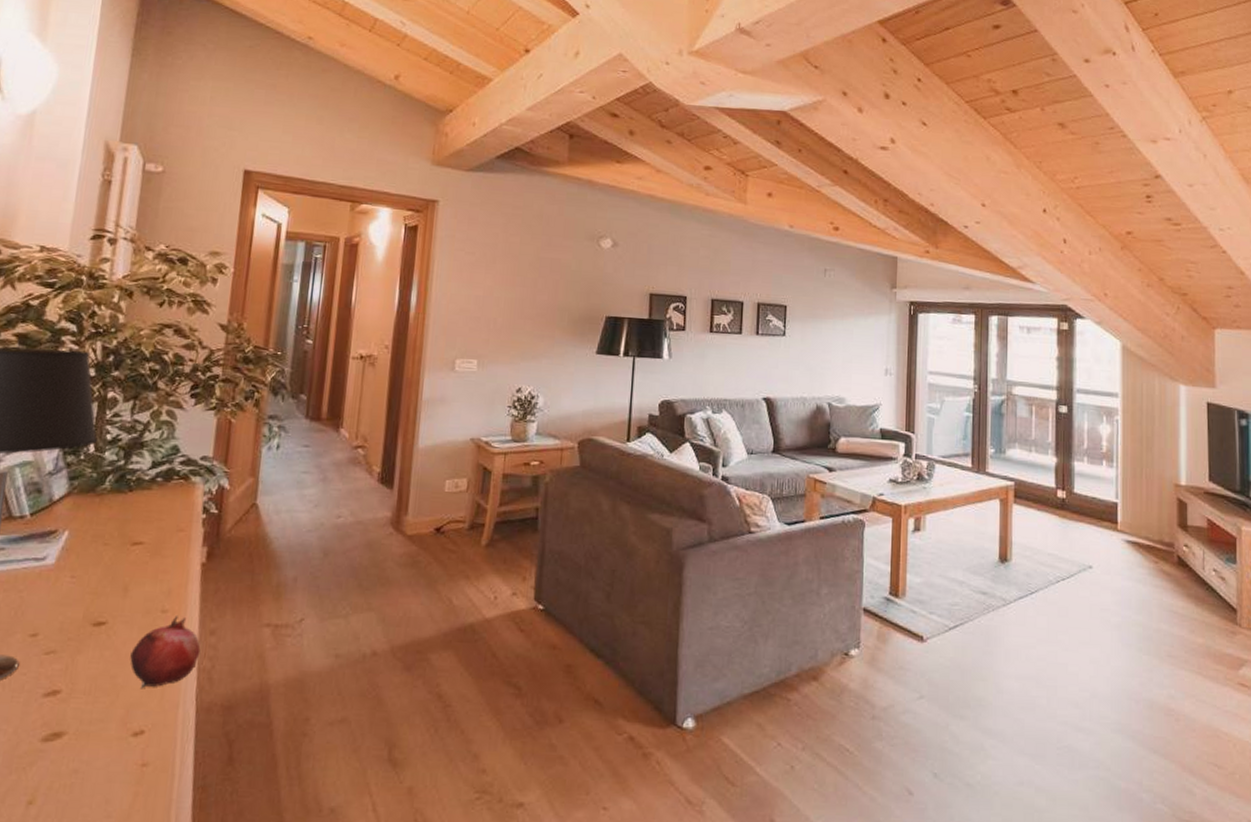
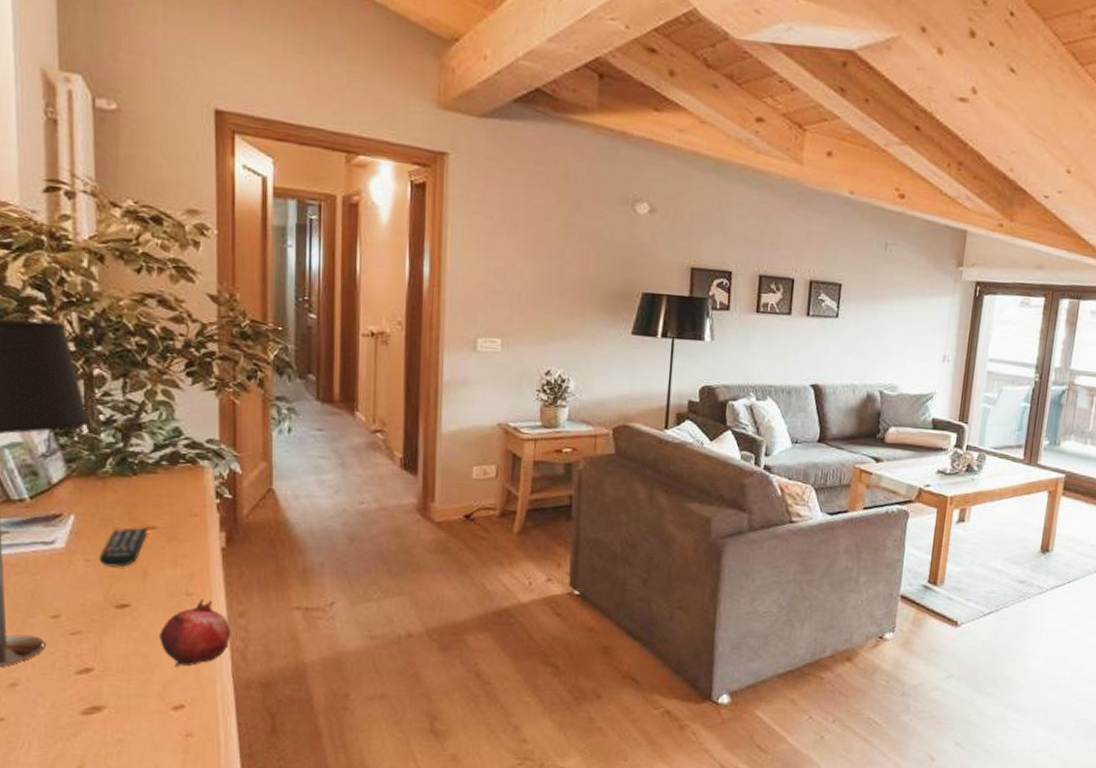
remote control: none [85,543,135,584] -> present [100,528,148,567]

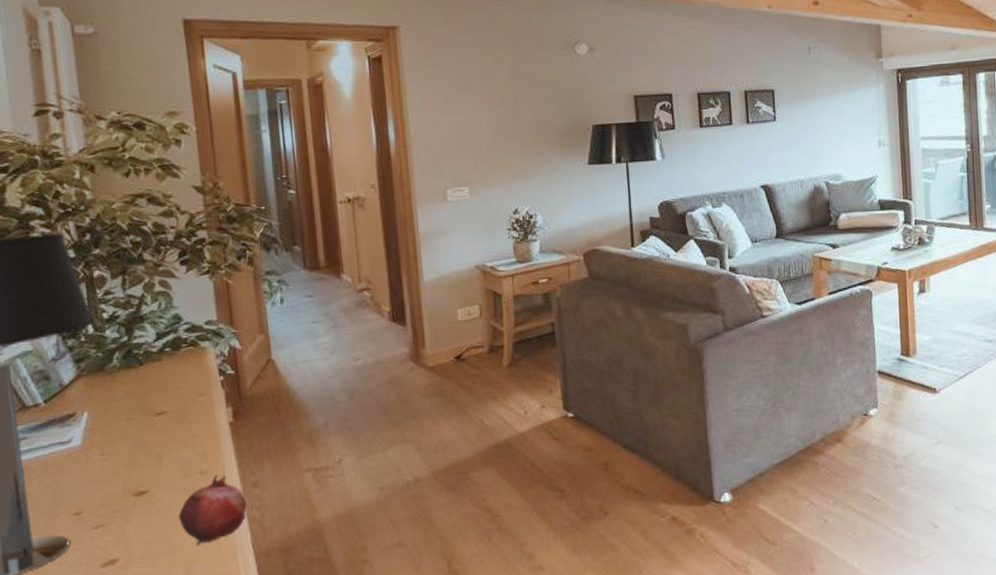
remote control: present [100,528,148,567] -> none [115,415,158,457]

